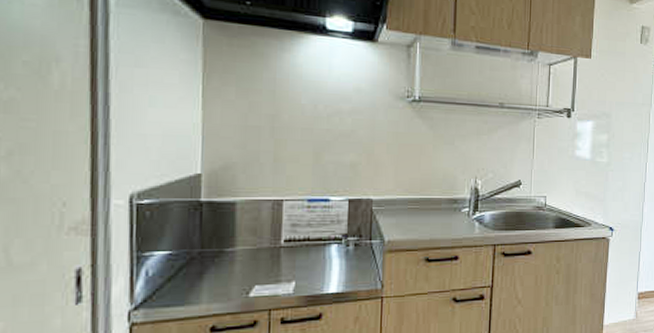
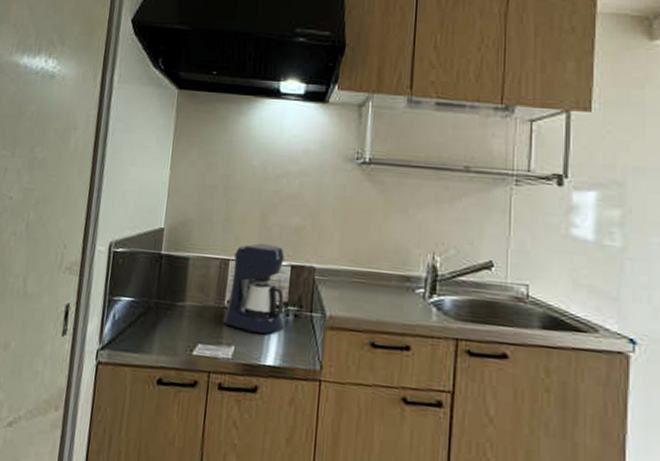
coffee maker: none [281,182,345,266] -> present [223,243,285,334]

